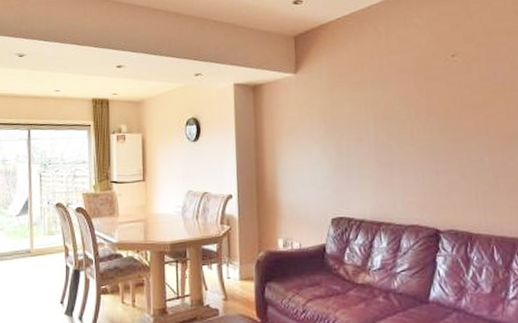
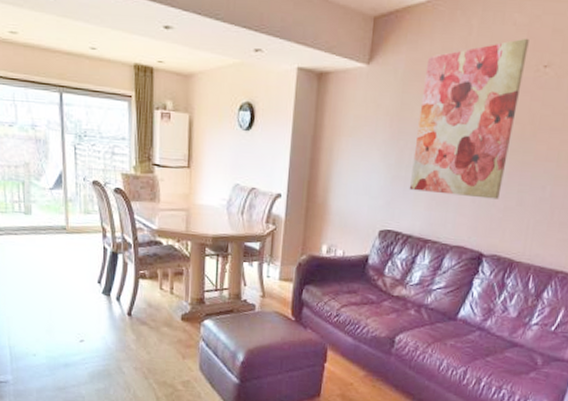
wall art: none [346,35,441,177] -> present [409,38,529,199]

